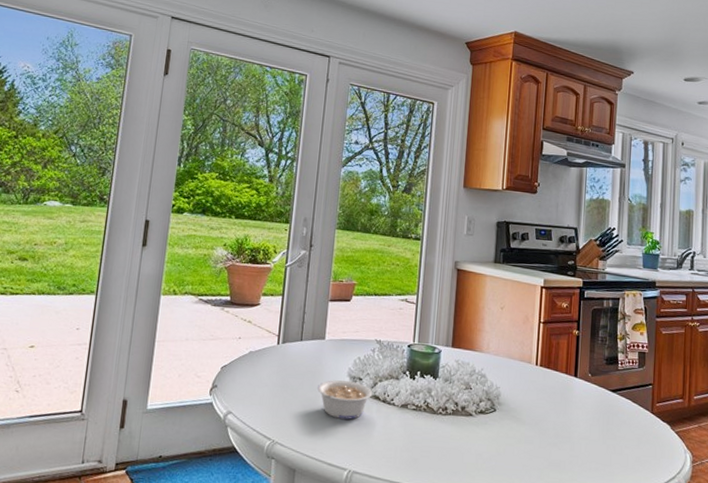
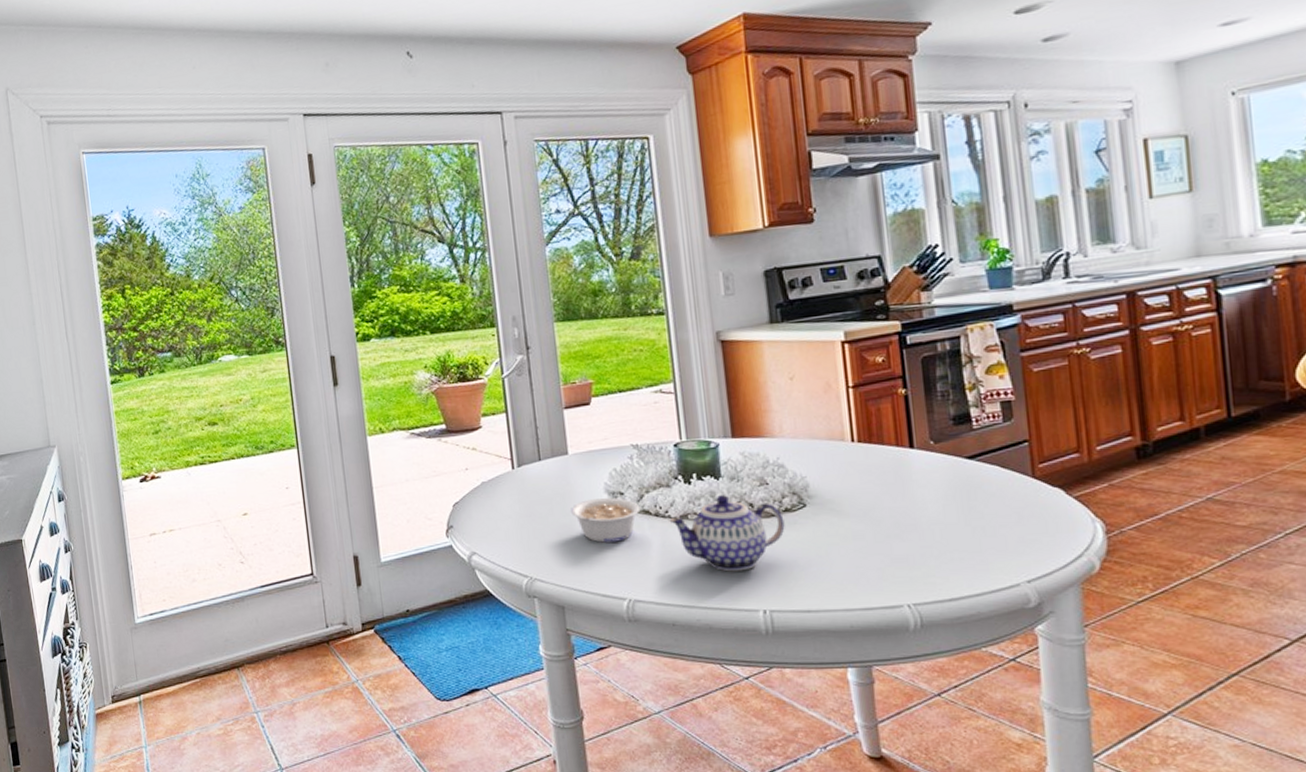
teapot: none [393,392,478,458] -> present [669,495,785,572]

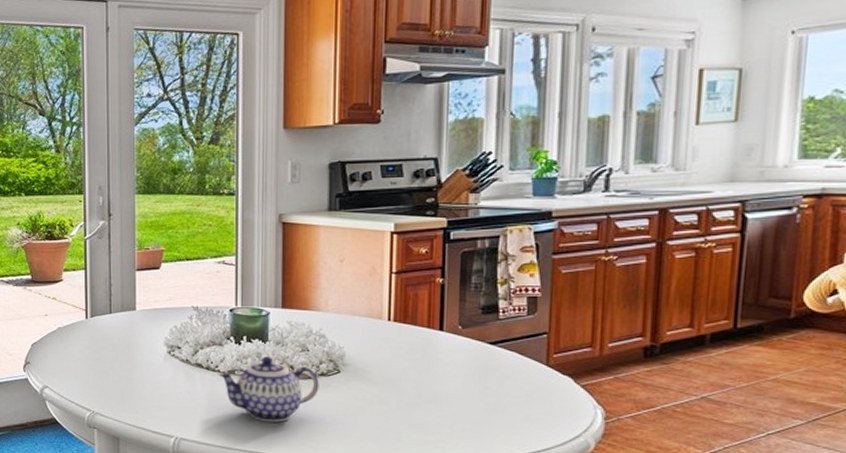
legume: present [571,497,641,543] -> none [133,349,194,388]

